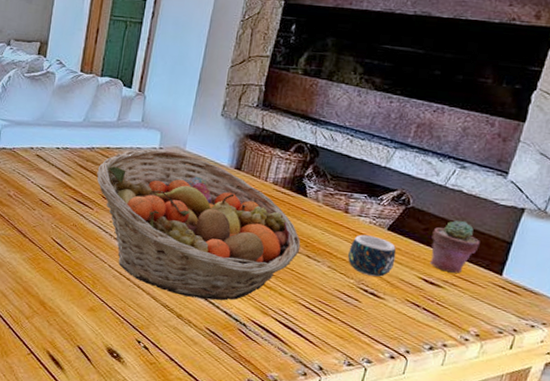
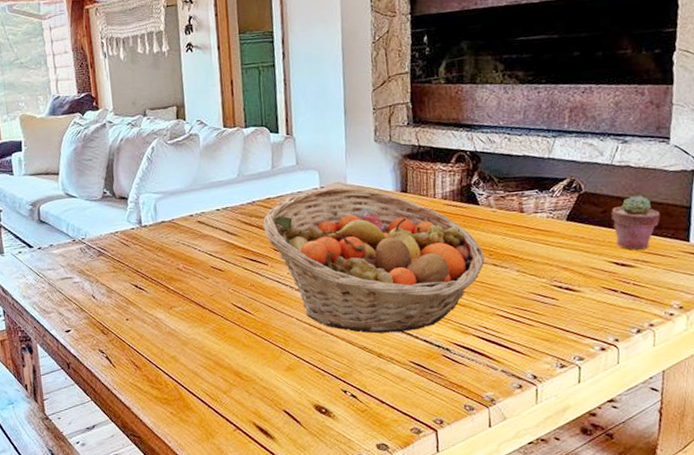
mug: present [347,234,397,277] -> none [533,230,582,271]

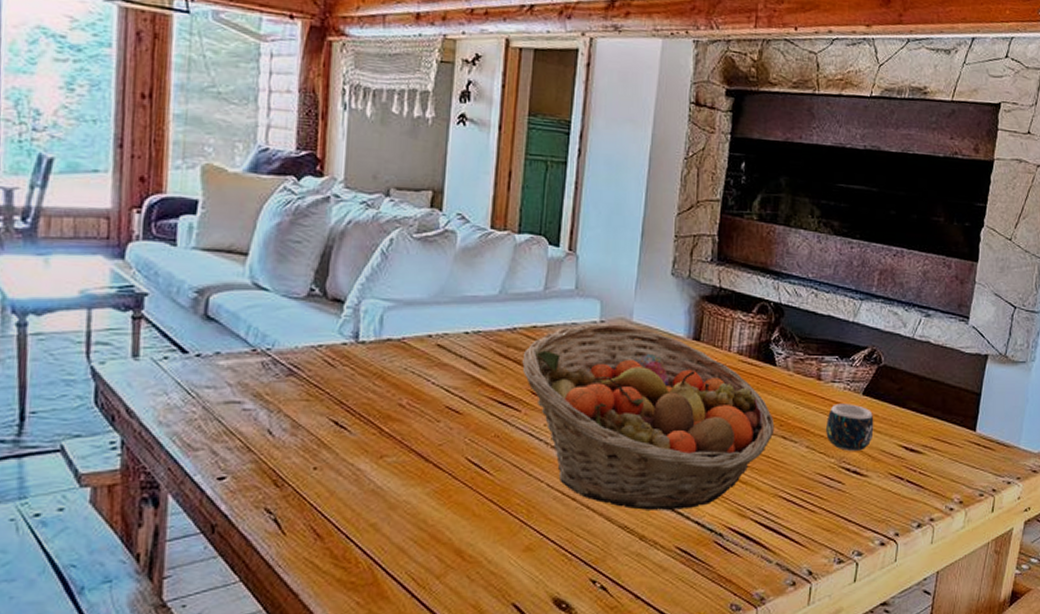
mug: none [533,230,582,271] -> present [825,403,874,451]
potted succulent: present [611,195,660,250] -> none [907,375,952,435]

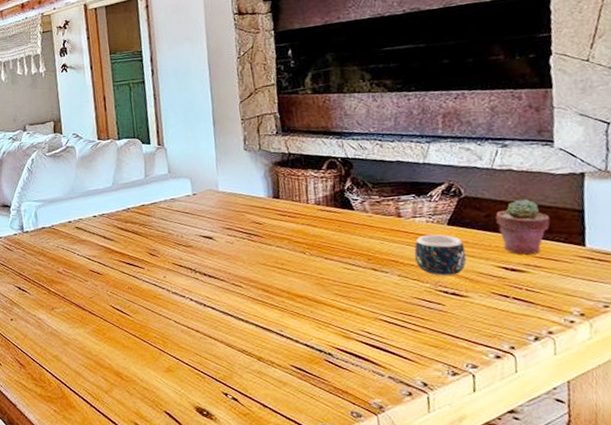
fruit basket: present [522,322,775,510] -> none [138,194,364,337]
potted succulent: none [907,375,952,435] -> present [495,199,550,255]

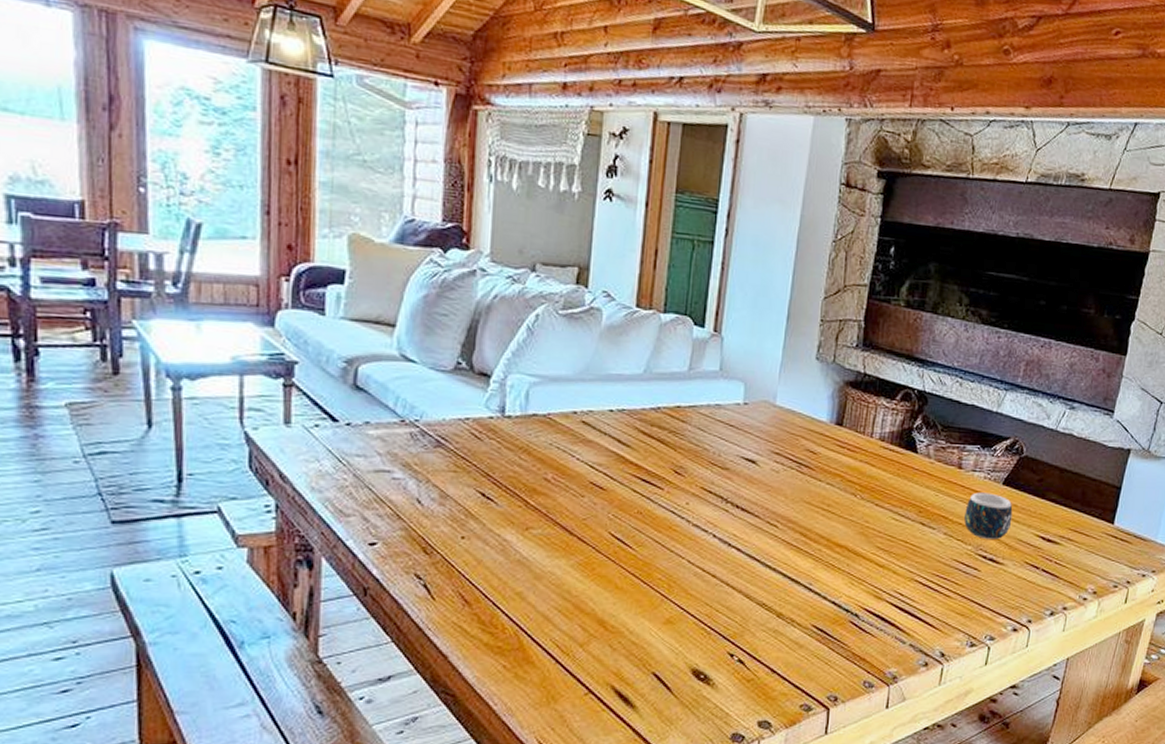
potted succulent: present [495,199,550,255] -> none [1045,467,1092,526]

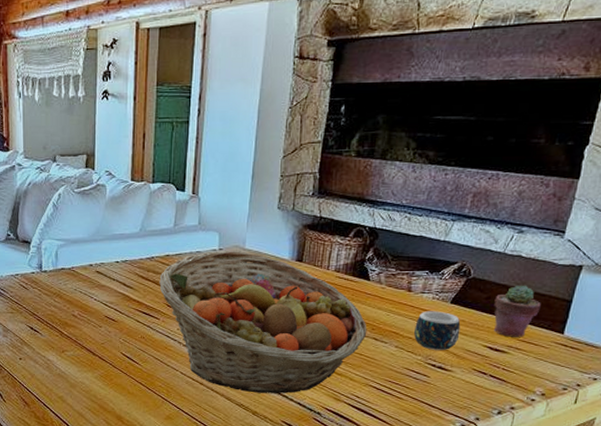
fruit basket: none [665,405,914,590] -> present [159,250,367,393]
potted succulent: none [1045,467,1092,526] -> present [493,285,541,337]

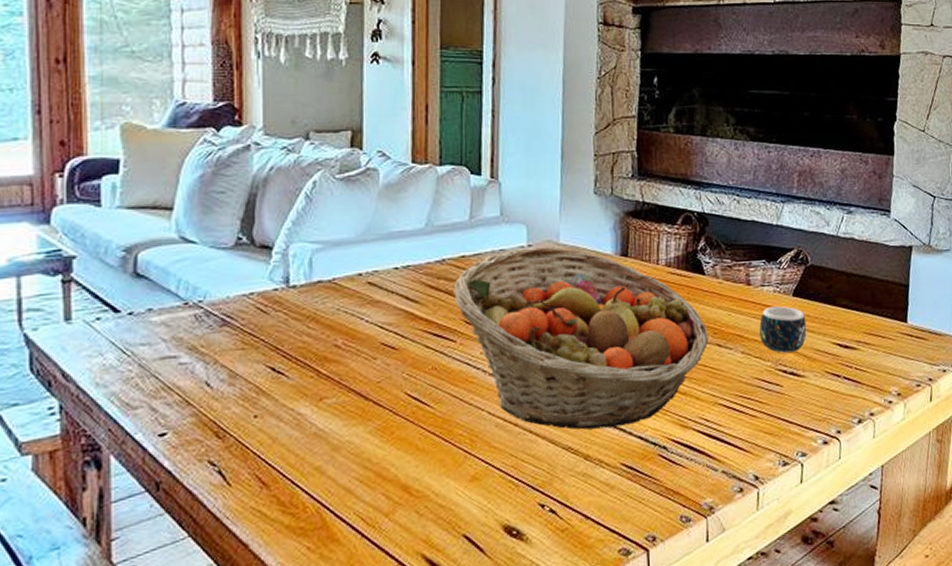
potted succulent: present [493,285,541,337] -> none [836,270,881,331]

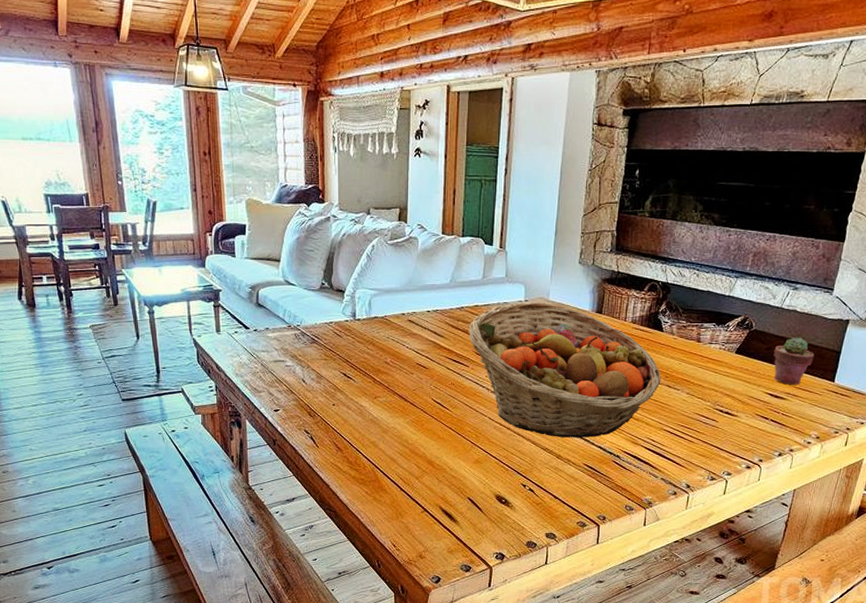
mug: present [758,306,807,353] -> none [703,360,745,397]
potted succulent: none [836,270,881,331] -> present [773,337,814,385]

